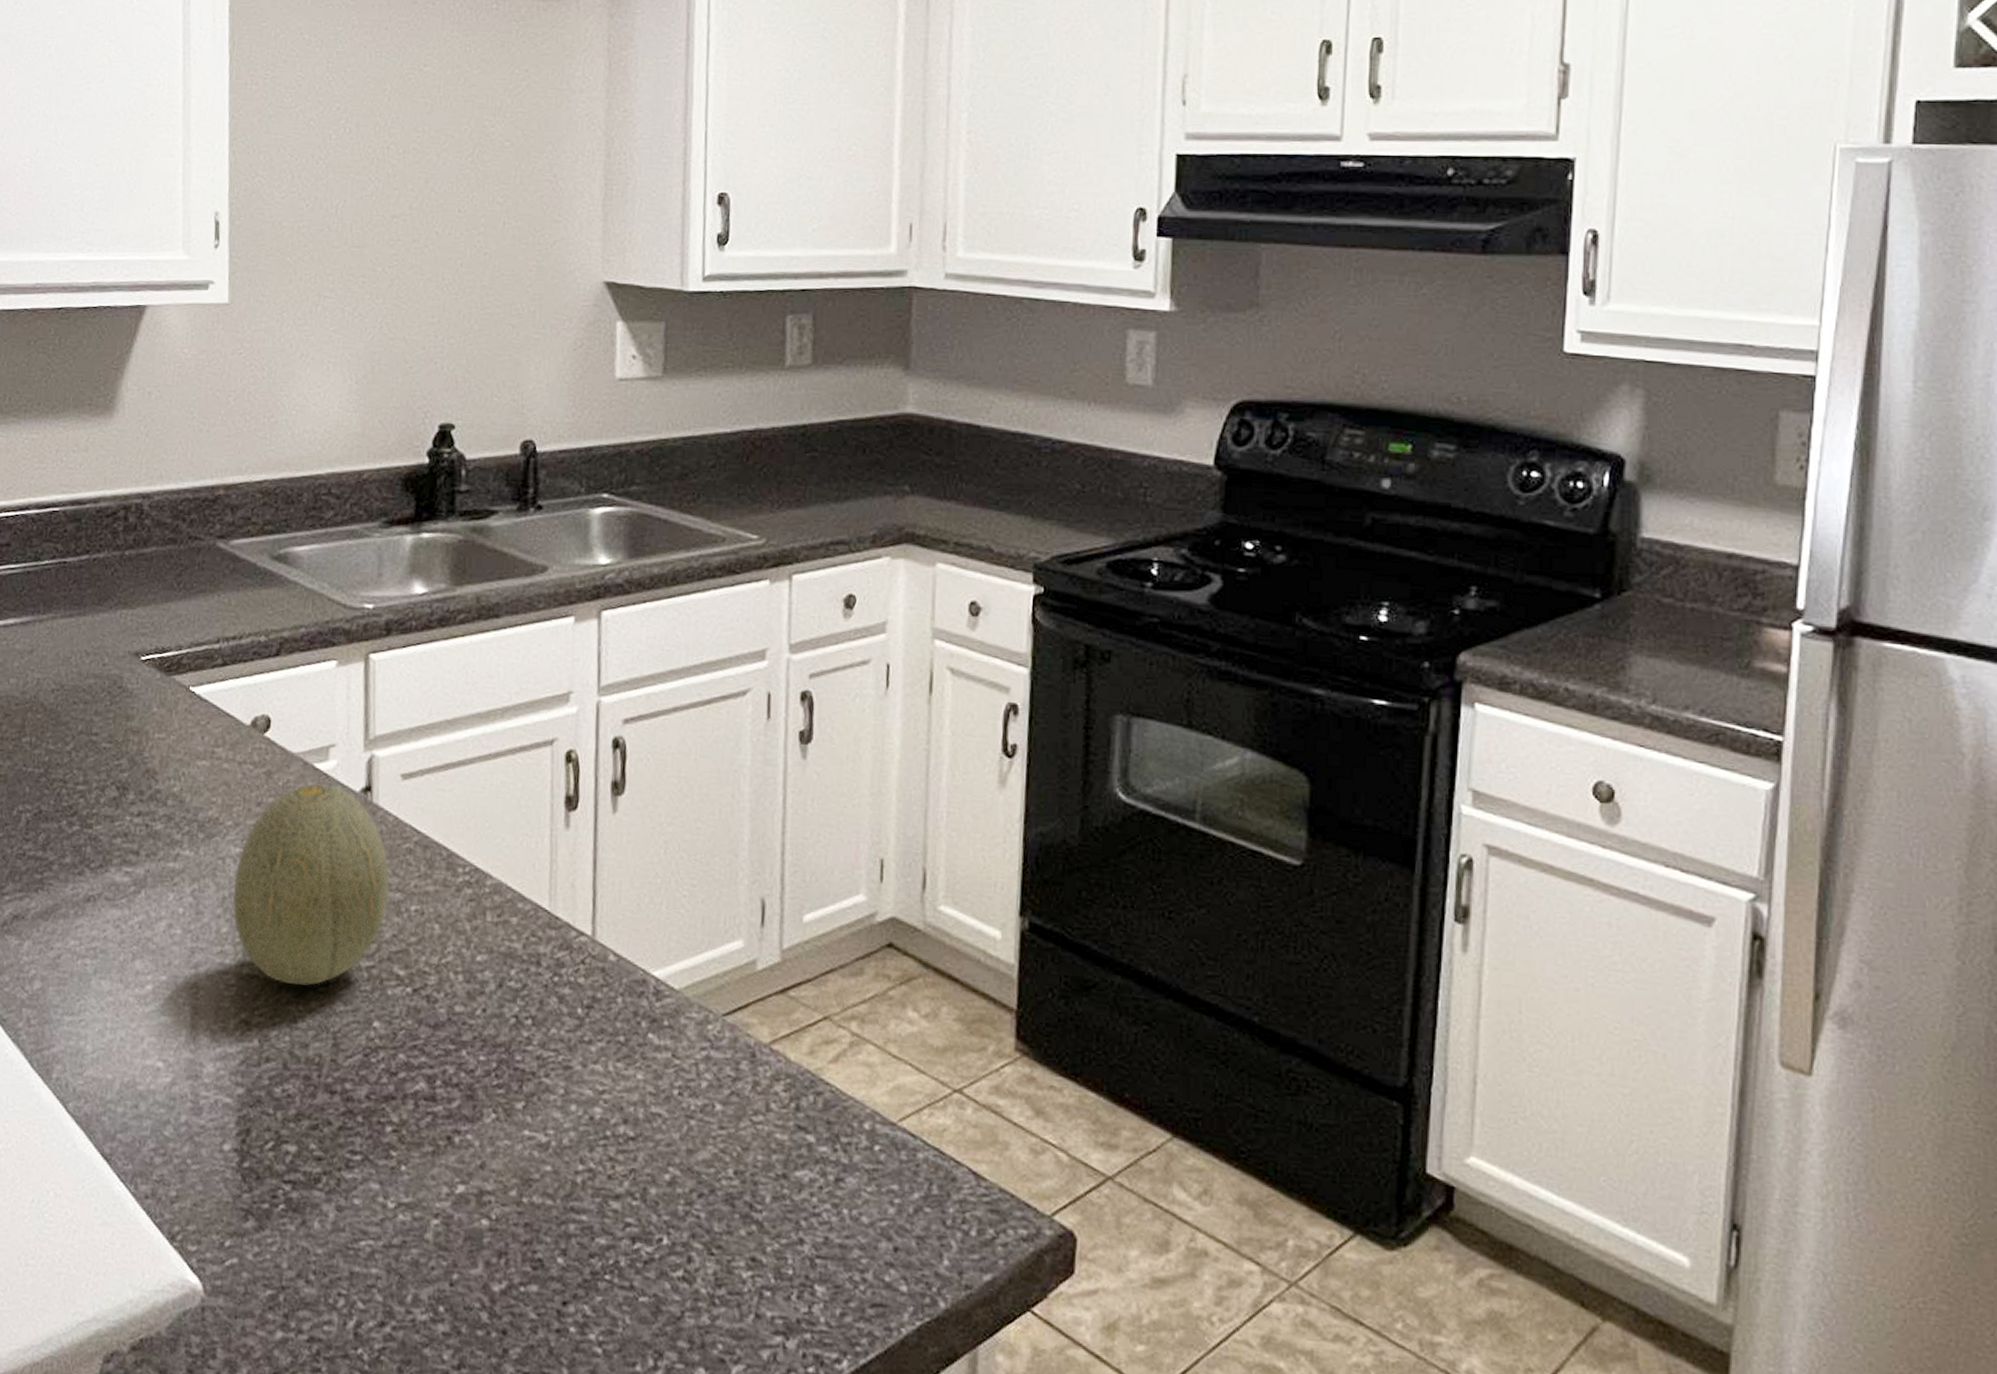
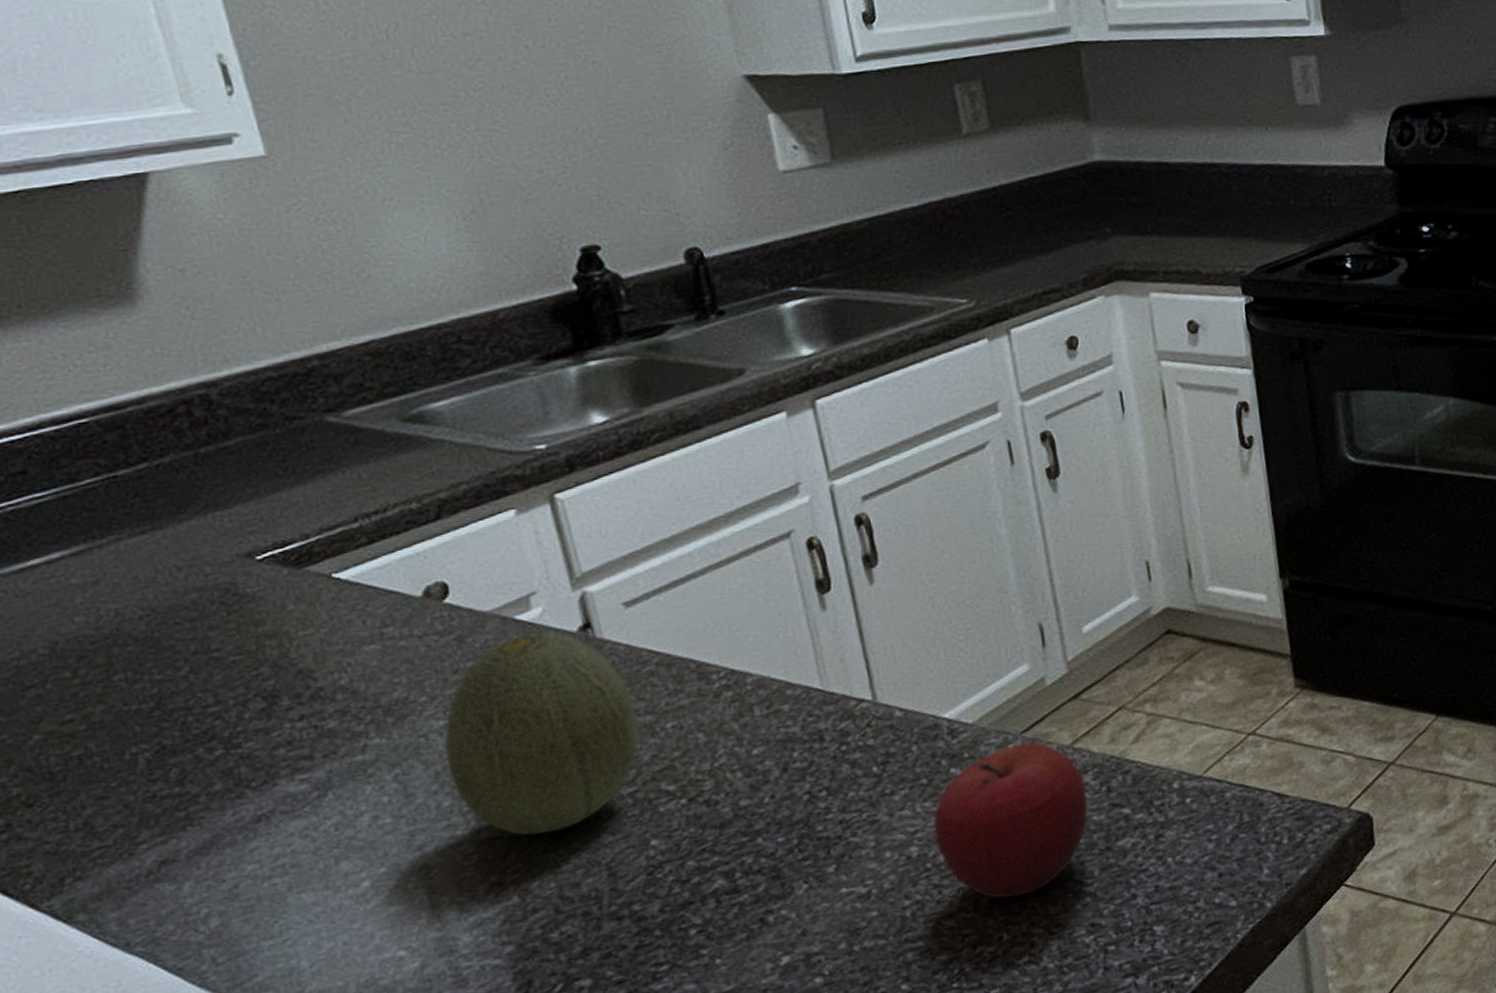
fruit: none [620,1025,776,1200] -> present [933,742,1088,899]

